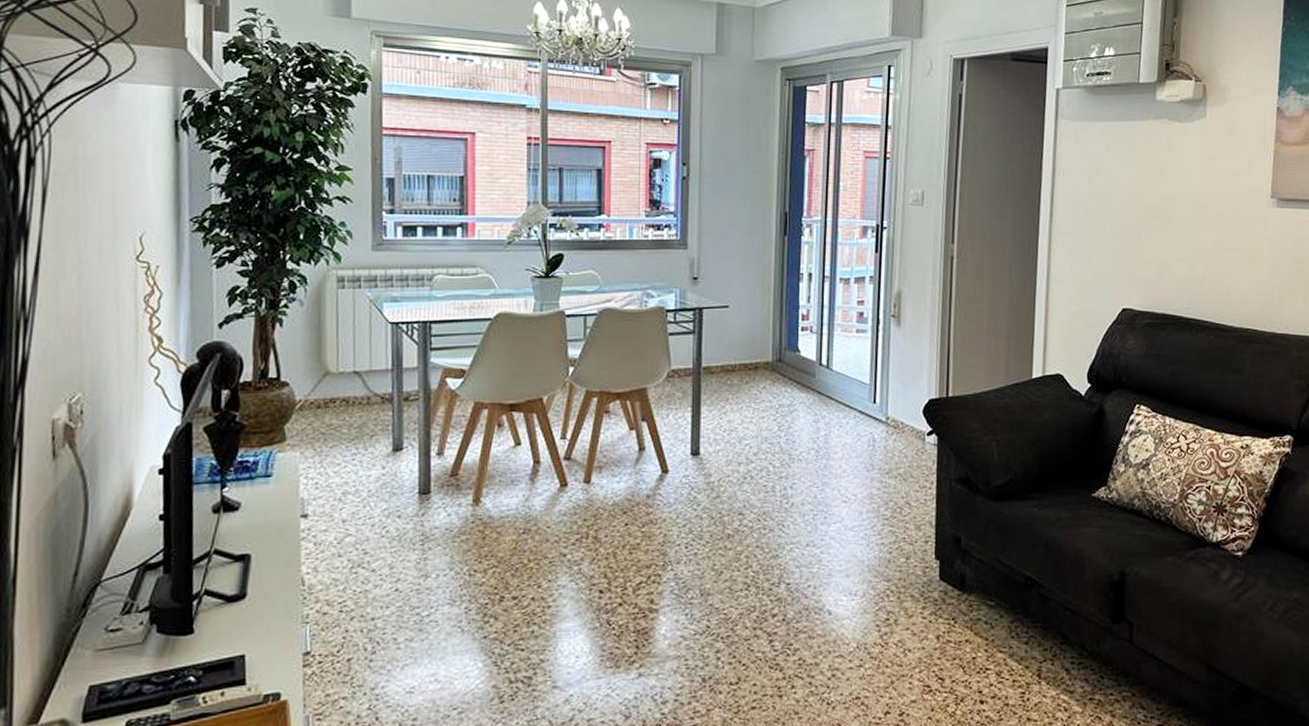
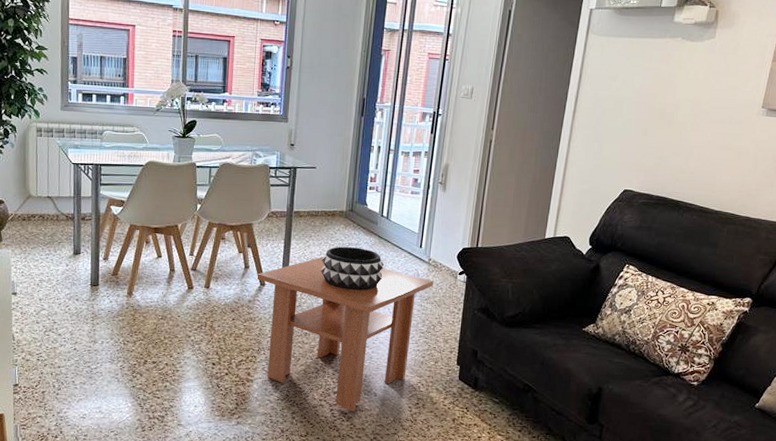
coffee table: none [656,426,895,641] -> present [257,257,433,412]
decorative bowl: none [743,410,829,468] -> present [320,247,385,291]

